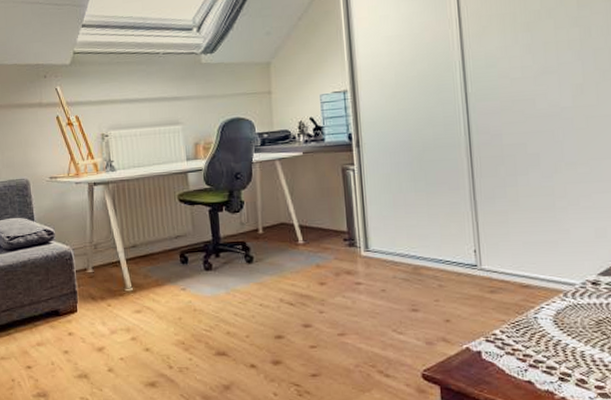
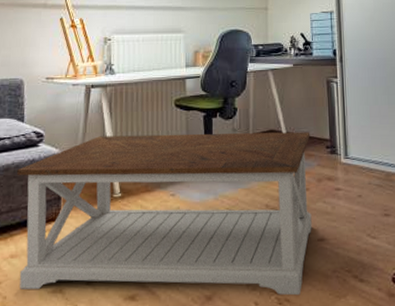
coffee table: none [33,224,331,388] -> present [16,131,312,296]

